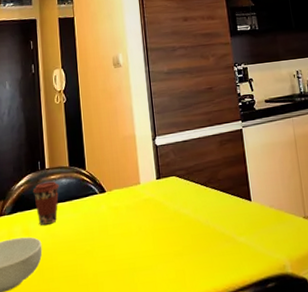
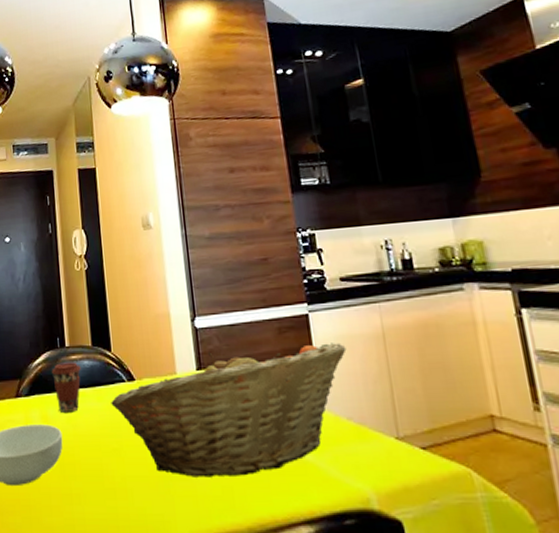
fruit basket: none [85,149,270,266] -> present [111,342,347,477]

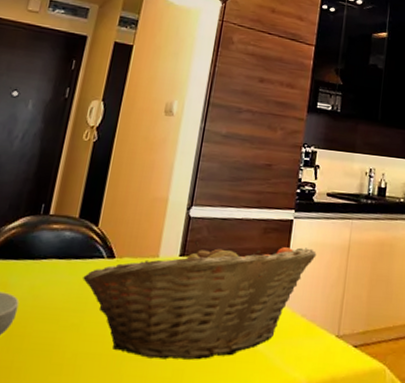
coffee cup: present [51,362,81,414] -> none [22,230,61,283]

